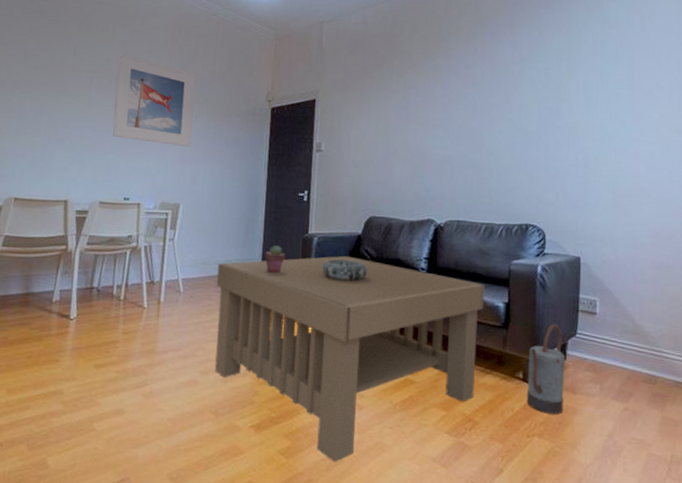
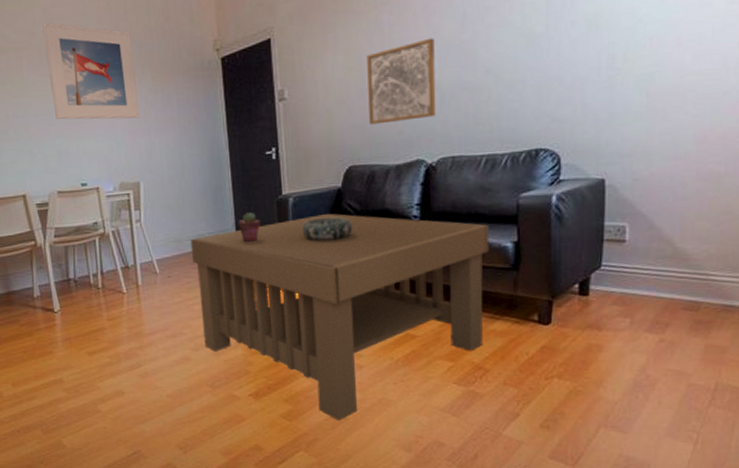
wall art: none [391,120,450,185] -> present [367,38,437,125]
watering can: present [526,323,566,415] -> none [543,257,588,354]

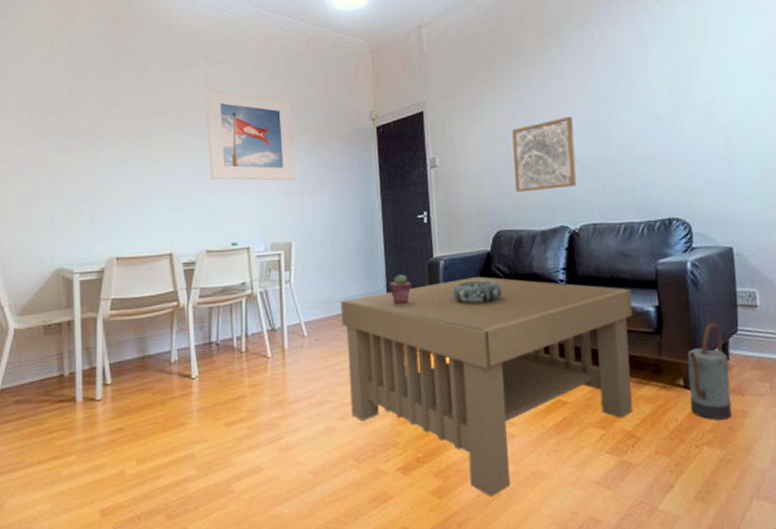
watering can: none [543,257,588,354] -> present [687,322,732,420]

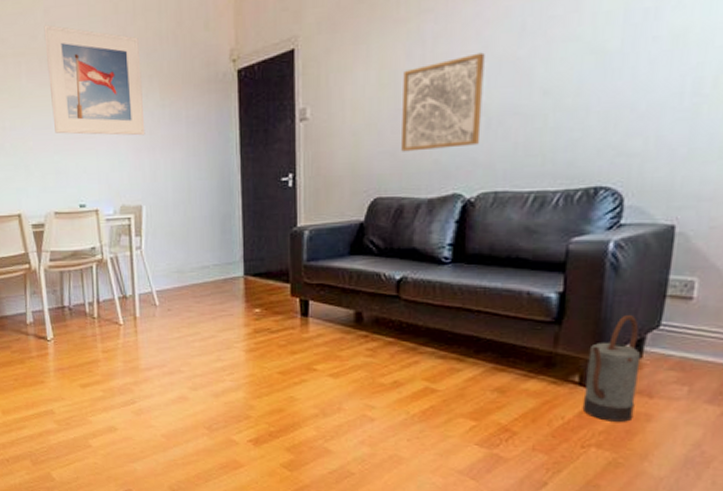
coffee table: present [340,276,633,497] -> none [193,249,531,475]
potted succulent: present [389,275,412,305] -> none [246,245,271,278]
decorative bowl: present [452,281,503,303] -> none [317,255,375,279]

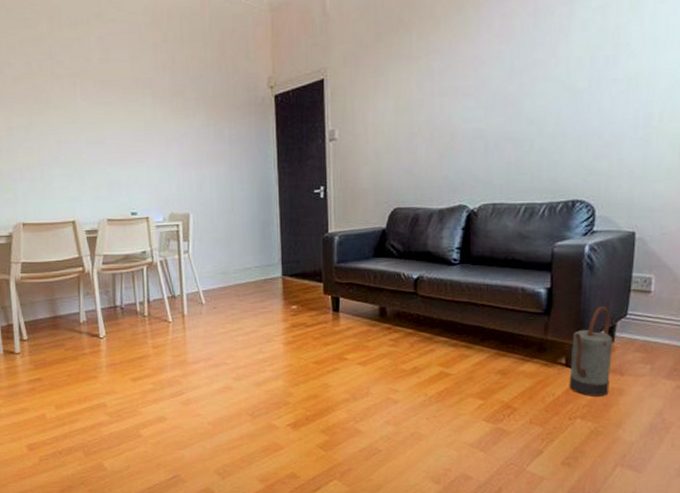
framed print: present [44,25,145,136] -> none [98,50,192,151]
wall art: present [401,52,485,152] -> none [416,87,482,169]

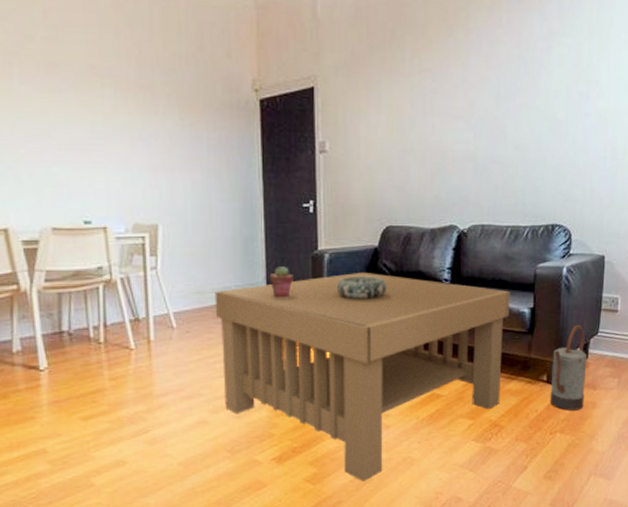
coffee table: none [237,252,524,452] -> present [214,272,510,482]
potted succulent: none [284,249,306,278] -> present [269,266,293,298]
decorative bowl: none [346,257,395,278] -> present [336,277,388,299]

